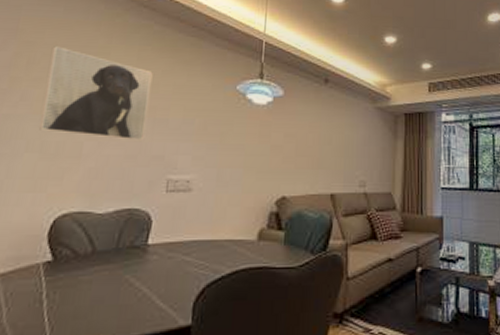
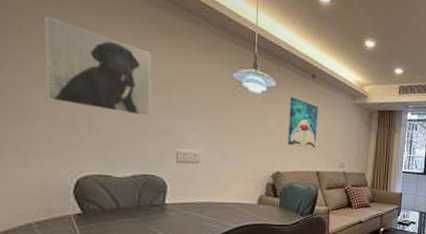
wall art: none [296,106,332,165] -> present [288,97,318,149]

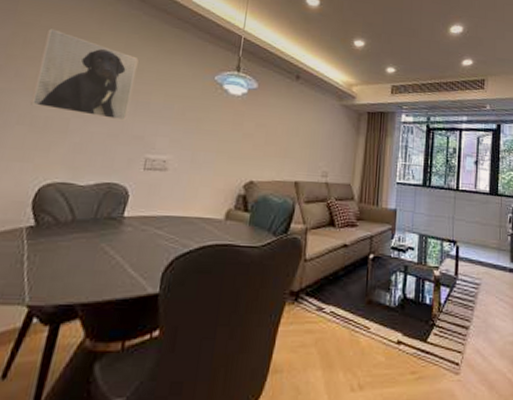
wall art: present [288,97,318,149] -> none [265,98,301,155]

